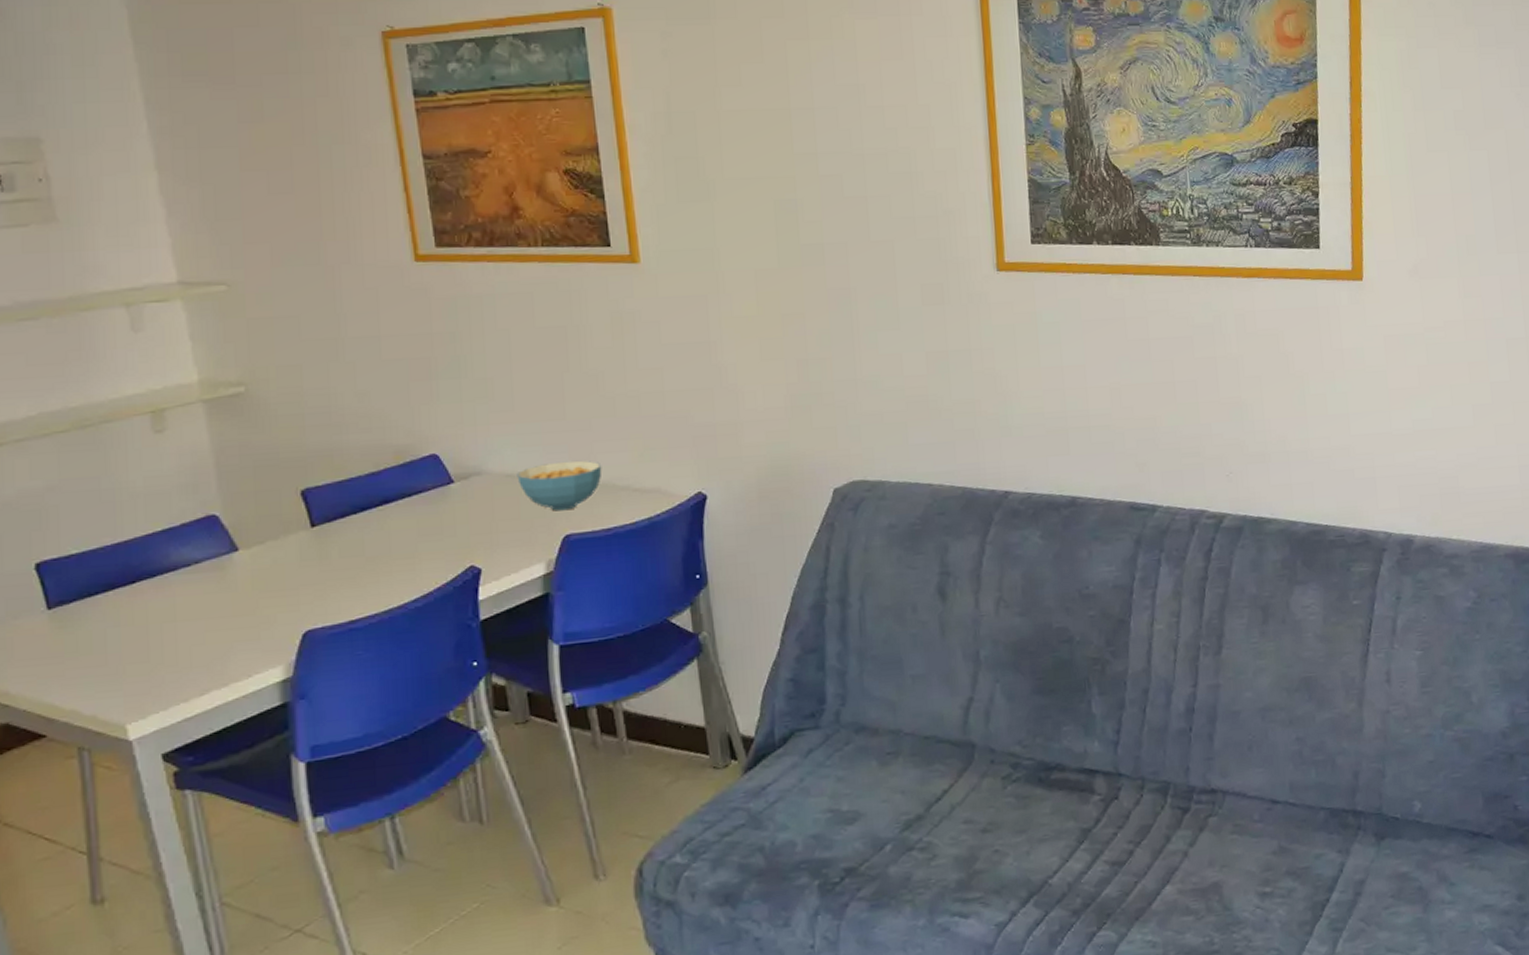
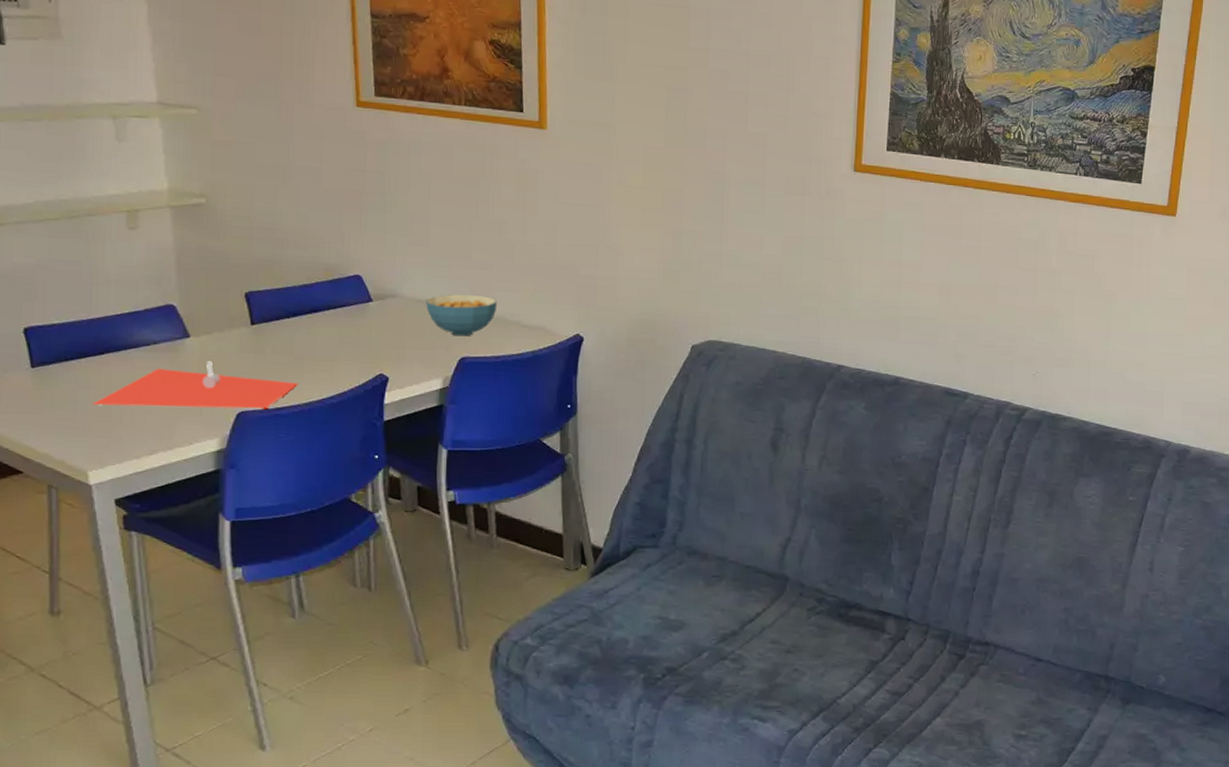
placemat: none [125,575,374,644] -> present [92,361,298,409]

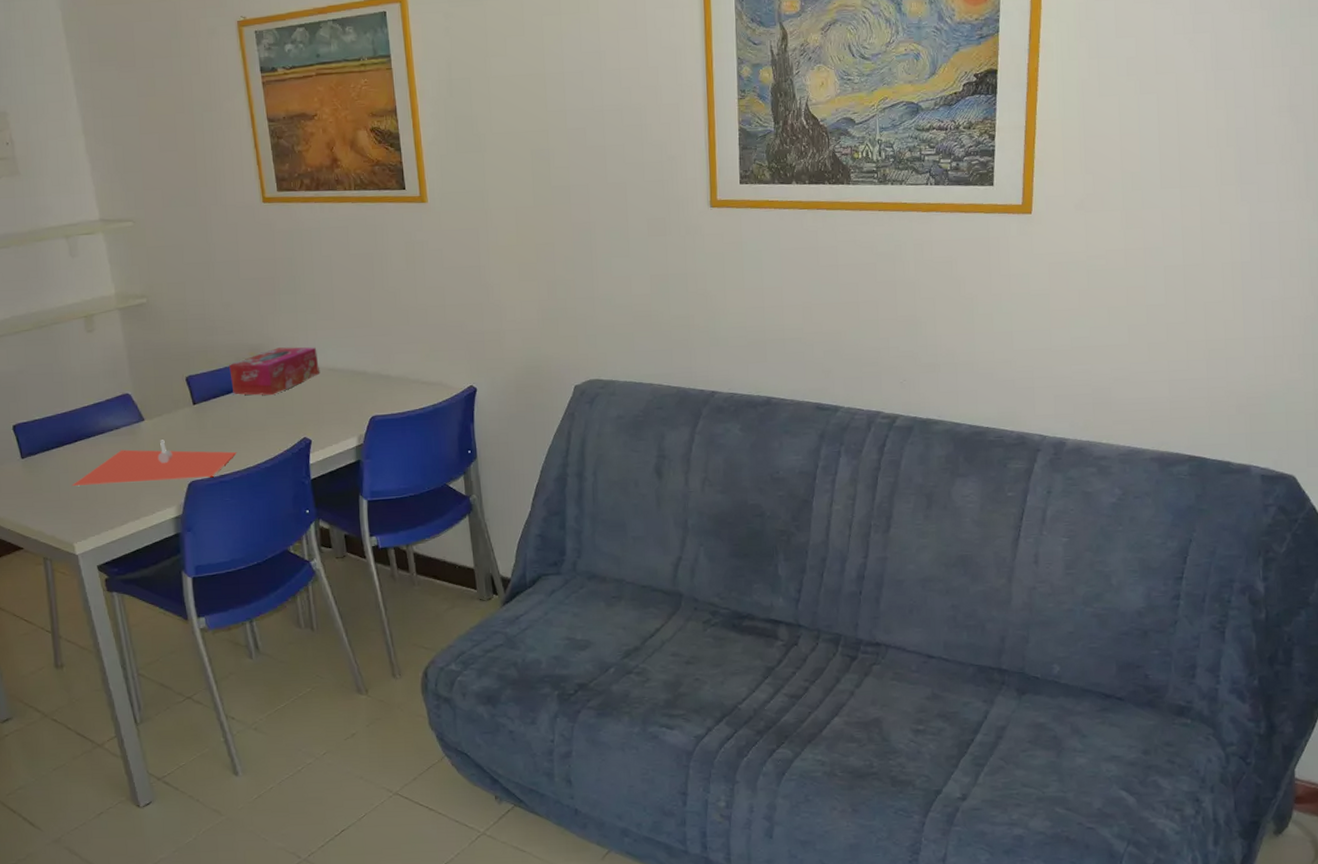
tissue box: none [298,270,405,322] -> present [229,347,319,395]
cereal bowl: present [425,294,498,337] -> none [336,359,399,398]

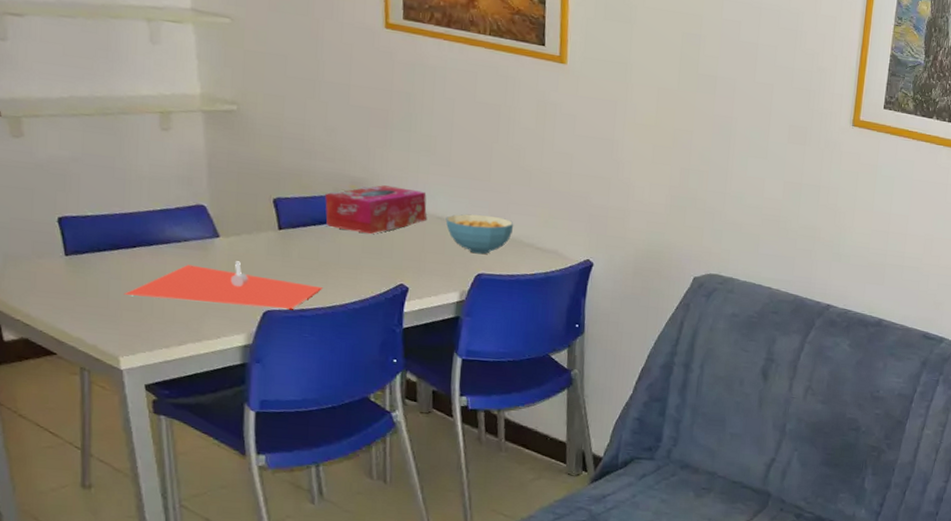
cereal bowl: none [336,359,399,398] -> present [445,214,514,255]

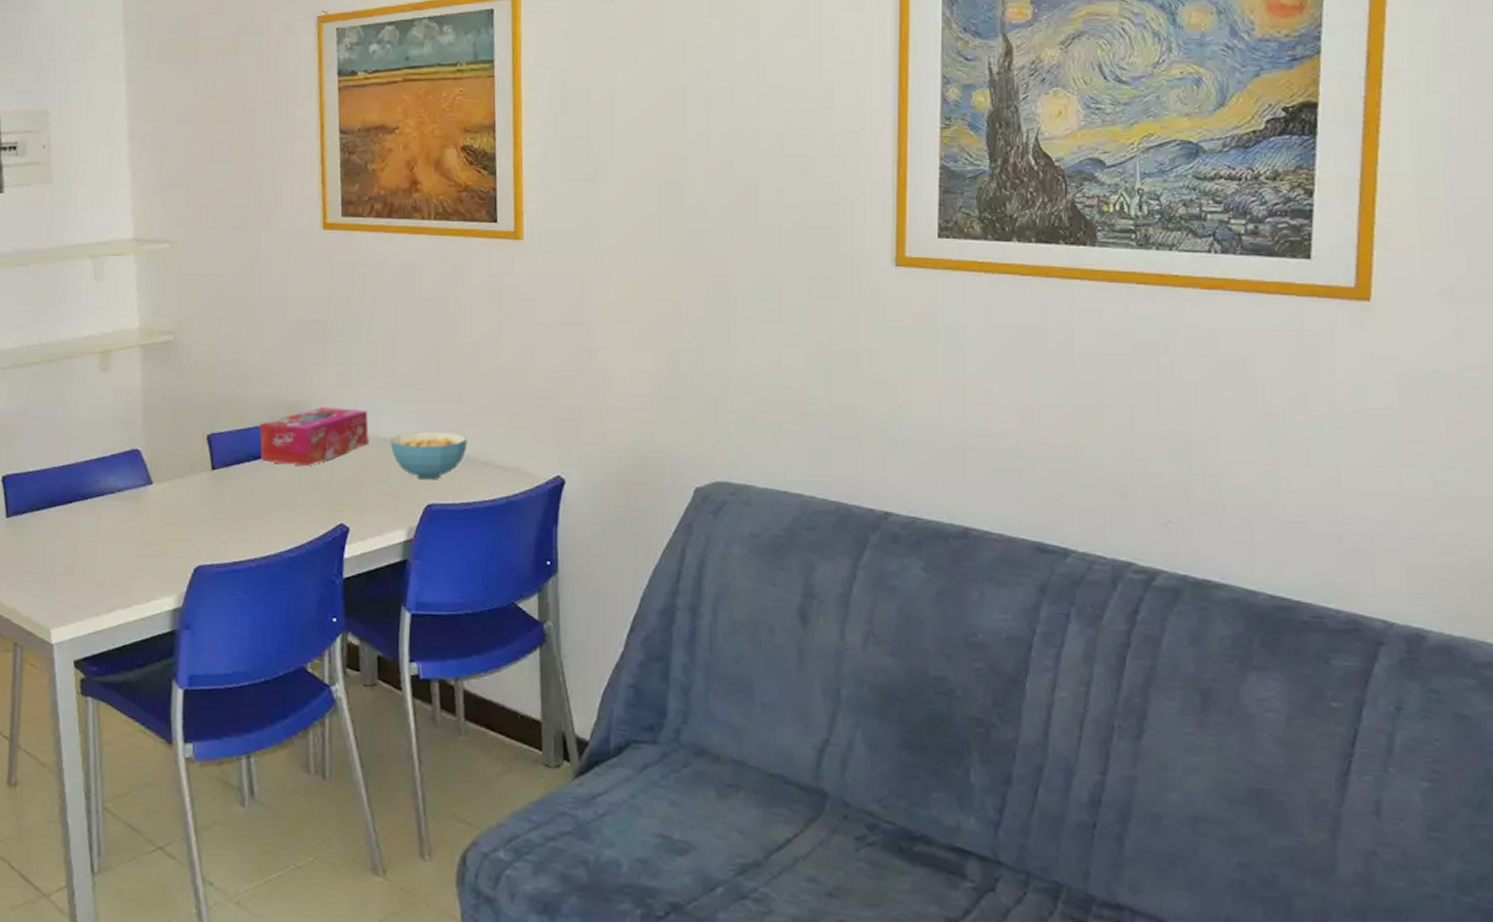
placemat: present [123,261,322,310] -> none [58,510,256,564]

